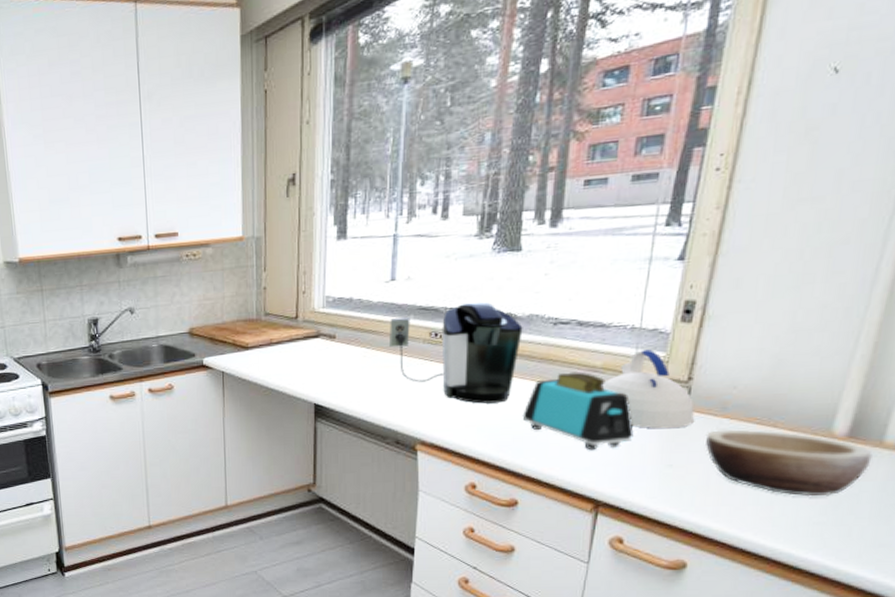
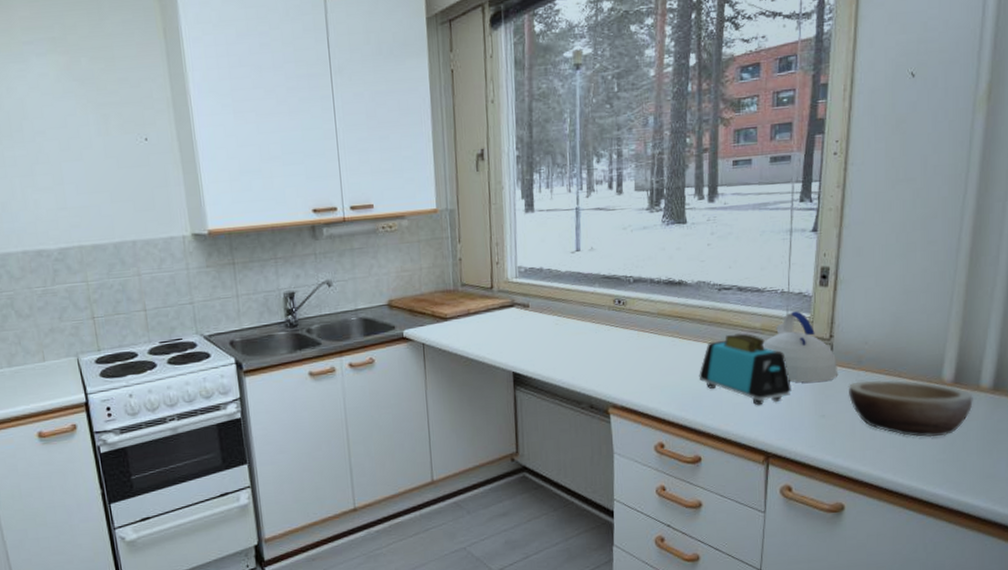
coffee maker: present [389,301,523,404] -> none [577,270,693,366]

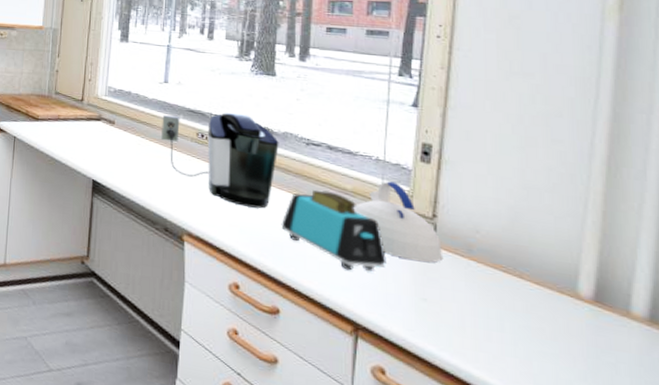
coffee maker: none [577,270,693,366] -> present [161,112,279,209]
bowl: present [848,379,973,438] -> none [455,272,622,361]

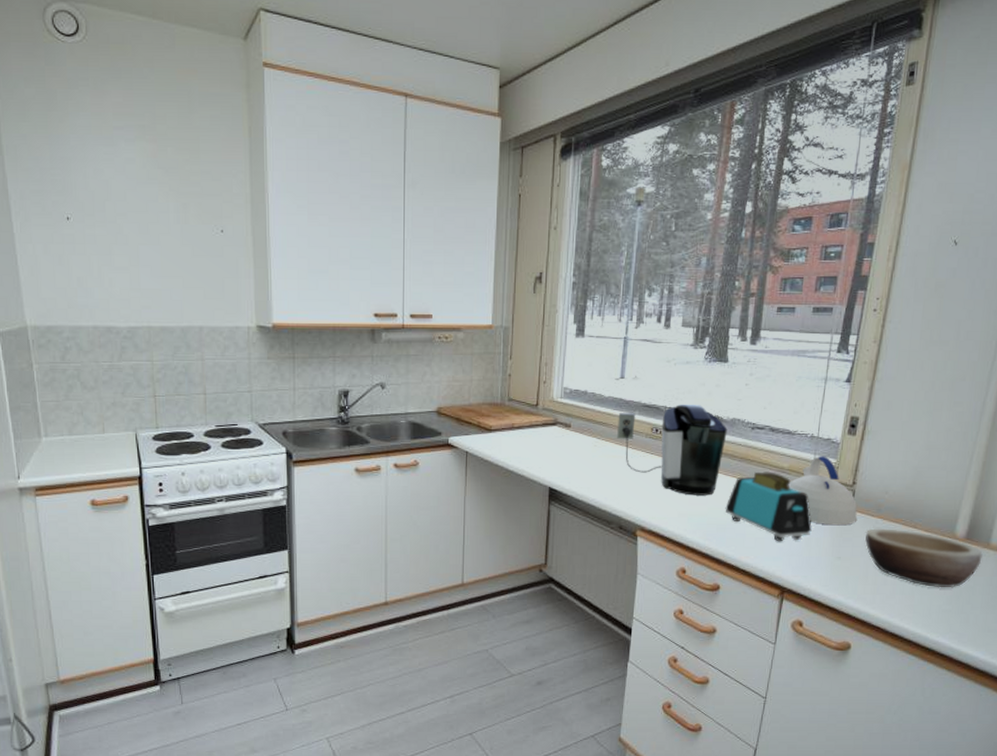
bowl: none [455,272,622,361] -> present [865,528,983,588]

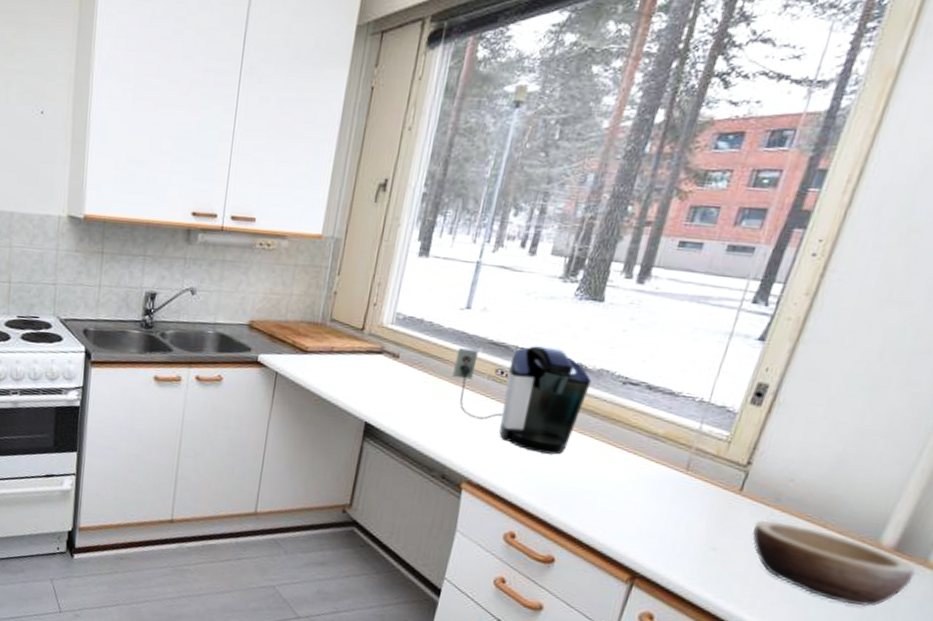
toaster: present [725,471,812,542] -> none [574,434,685,521]
kettle: present [788,456,858,526] -> none [659,425,749,513]

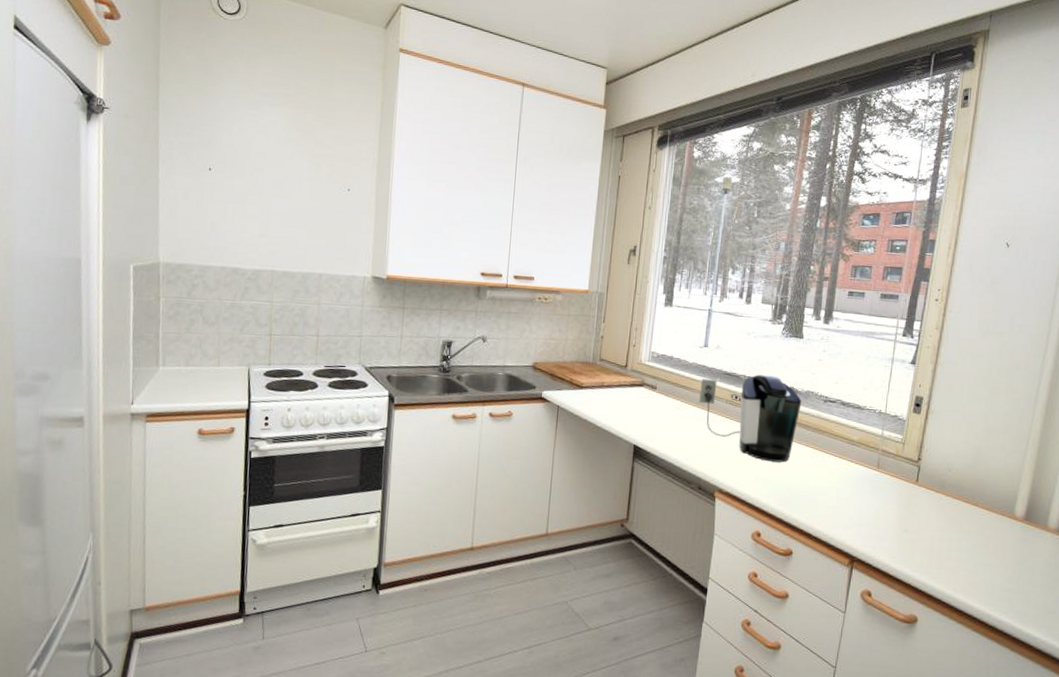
bowl: present [752,521,916,607] -> none [930,504,1041,567]

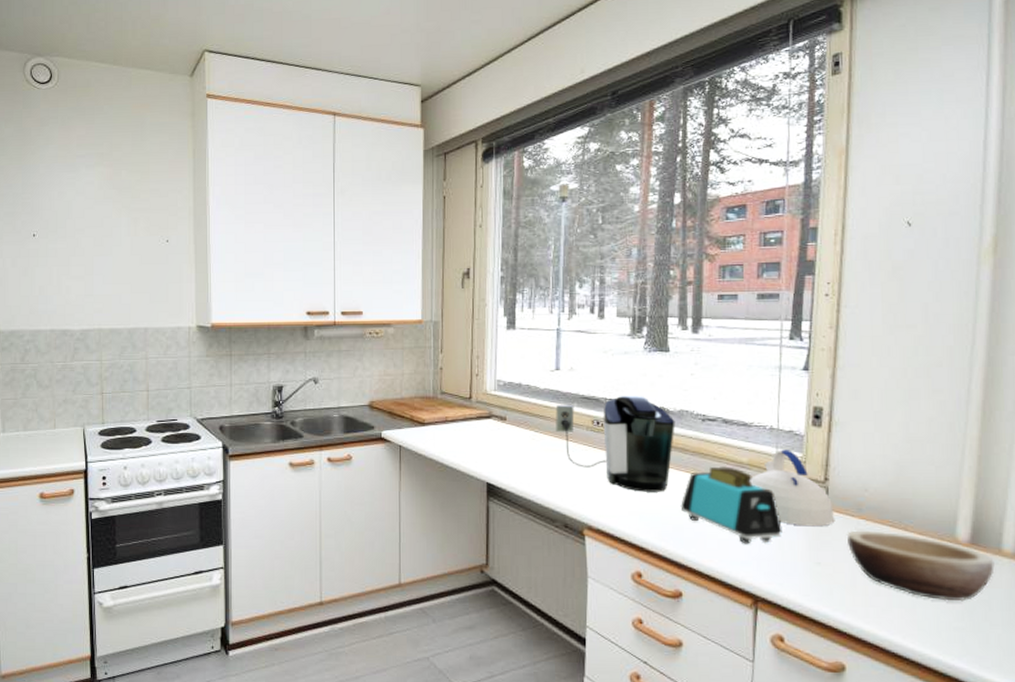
toaster: none [798,442,880,512] -> present [680,466,782,544]
kettle: none [858,431,923,500] -> present [750,449,835,527]
bowl: none [930,504,1041,567] -> present [846,530,995,602]

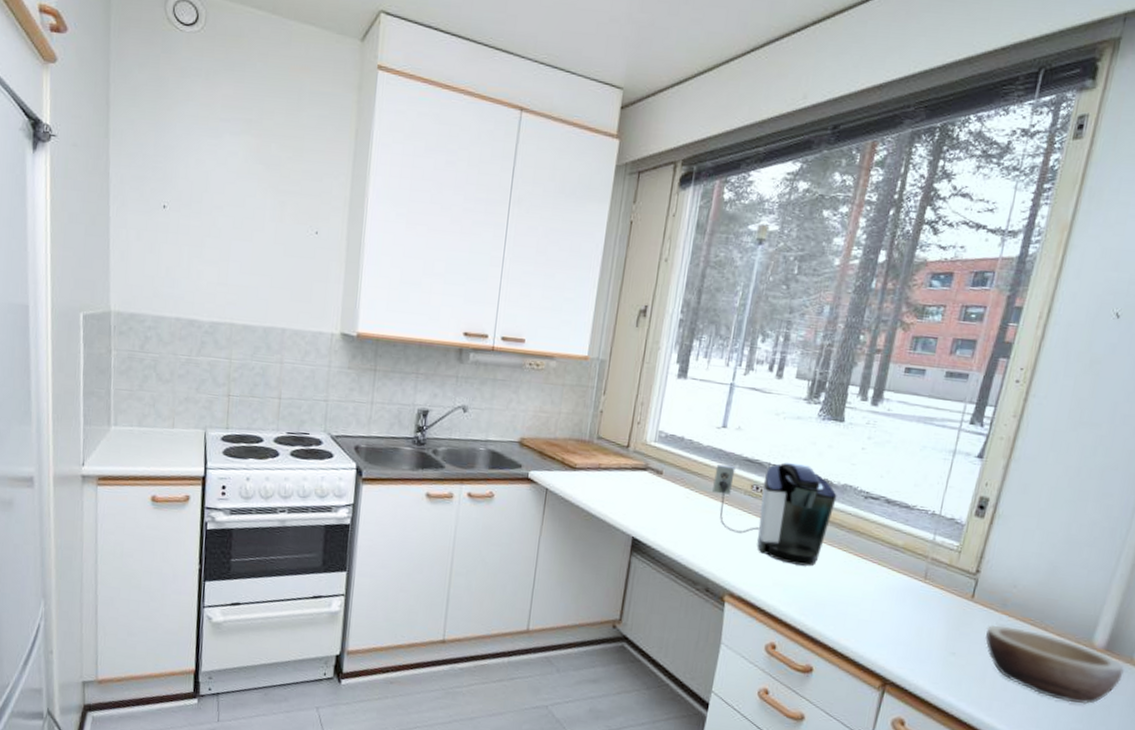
toaster: present [680,466,782,544] -> none [826,546,925,628]
kettle: present [750,449,835,527] -> none [901,536,980,618]

